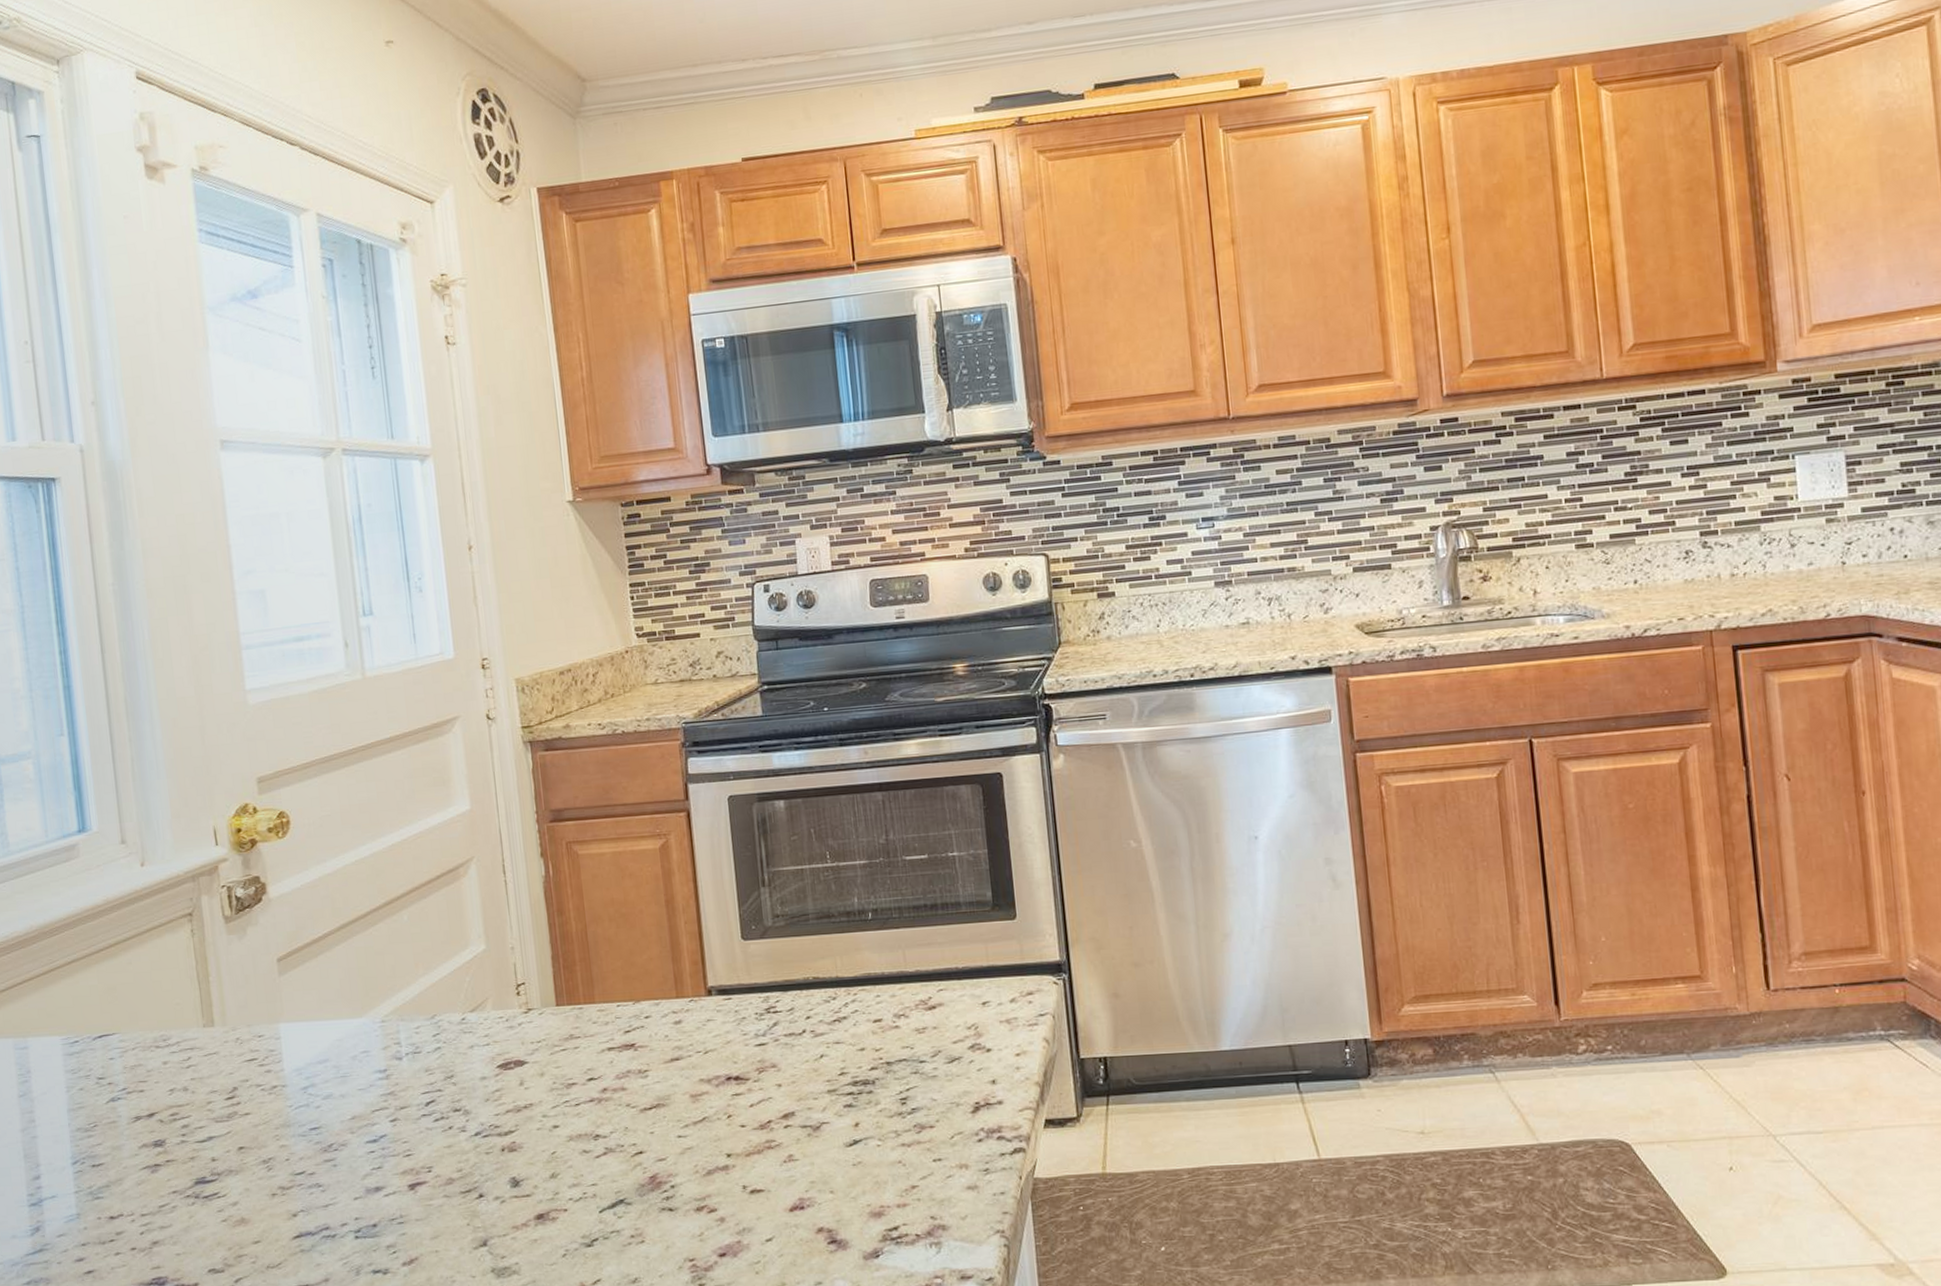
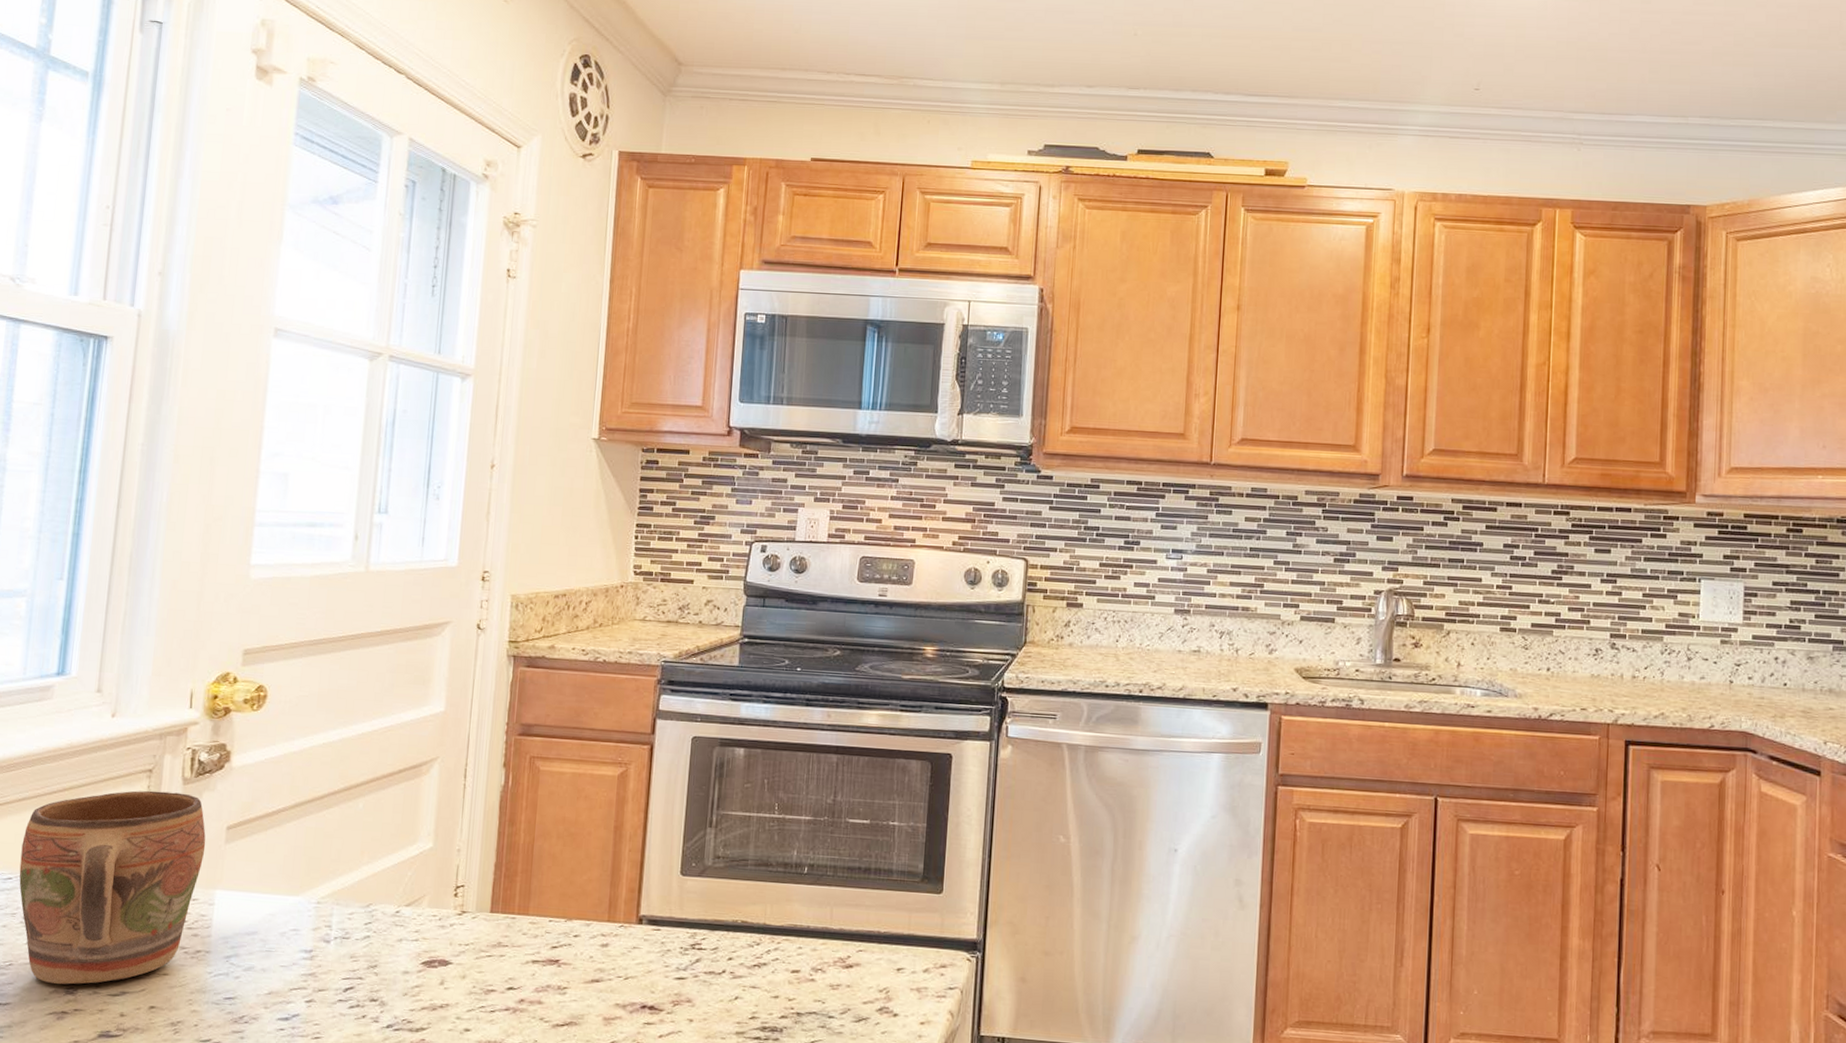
mug: none [80,932,261,1139] -> present [19,790,206,985]

